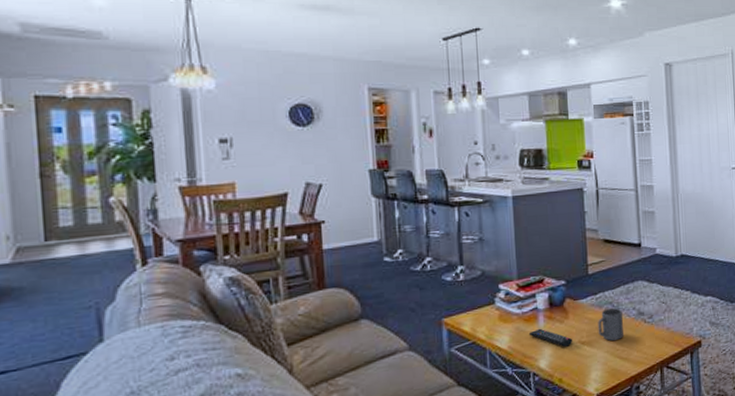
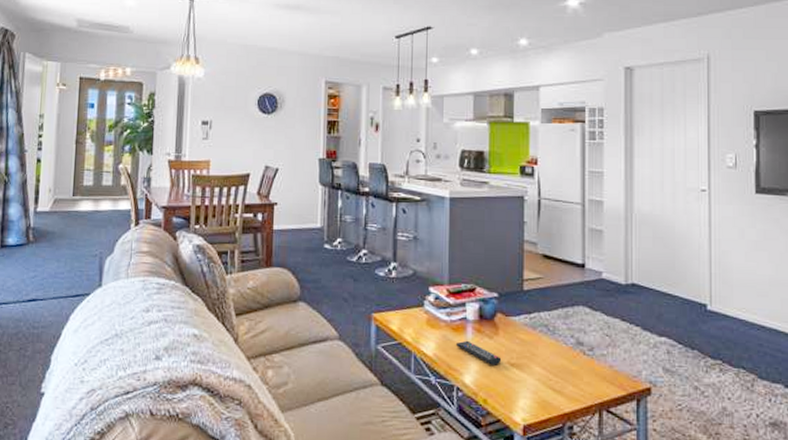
mug: present [598,308,623,341] -> none [530,331,558,368]

